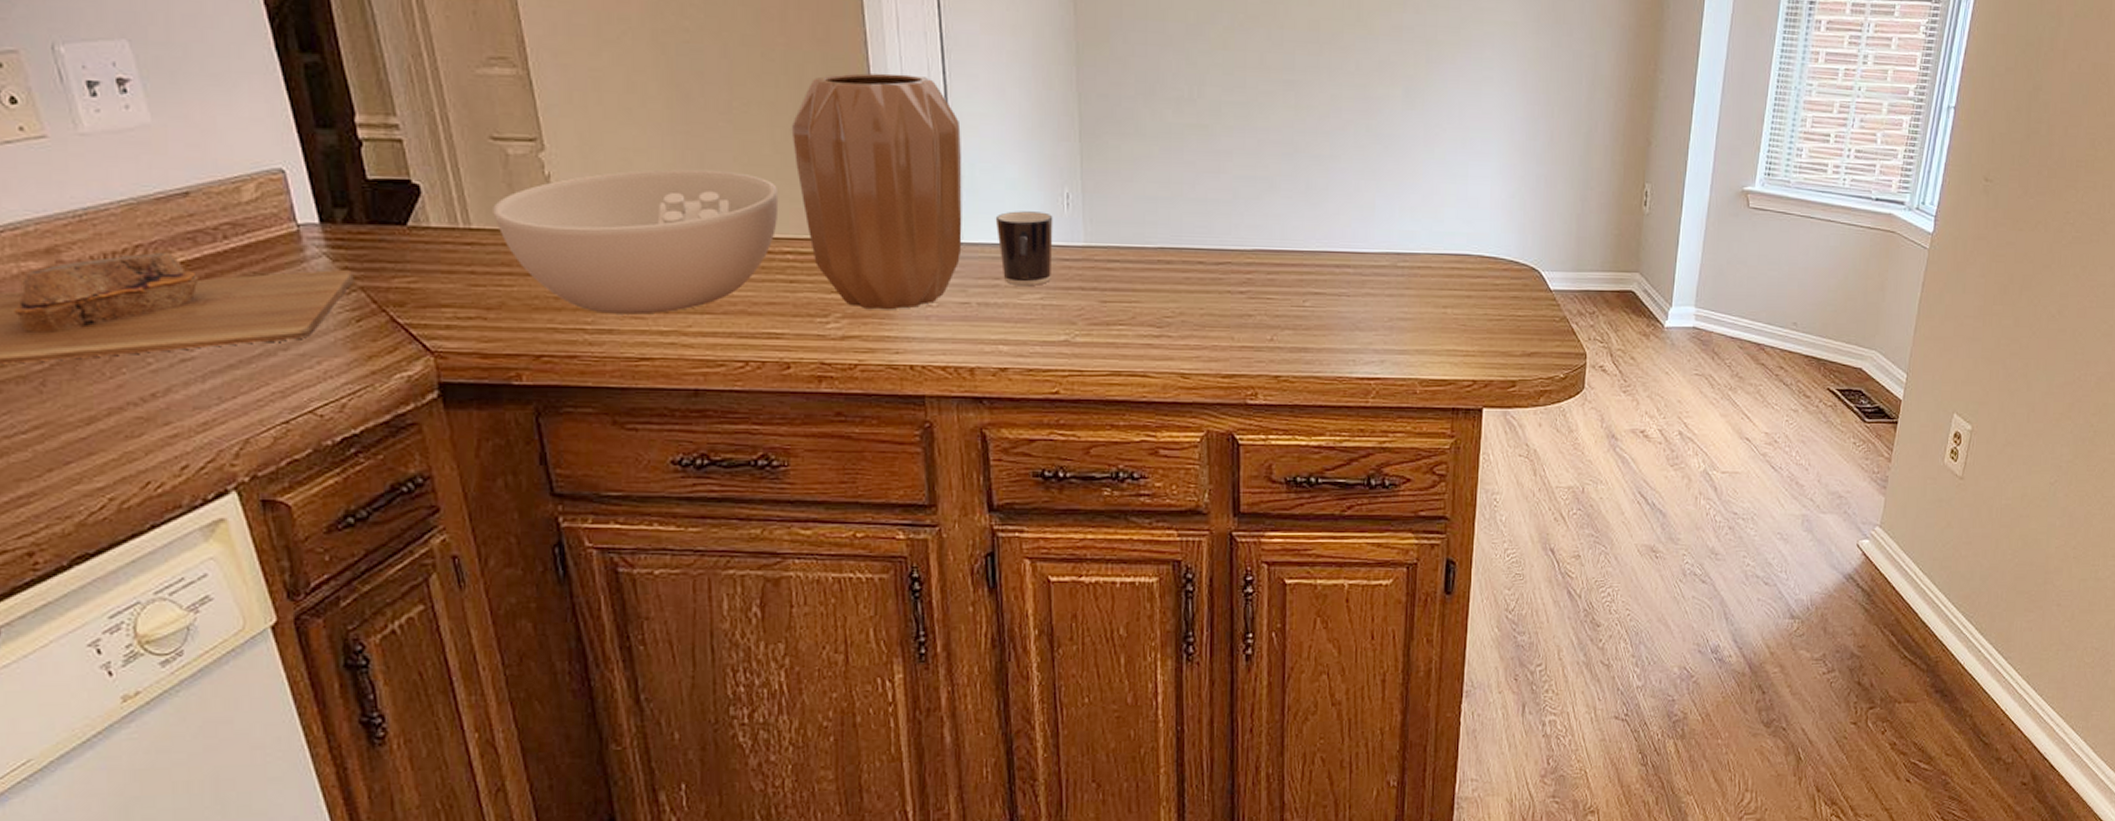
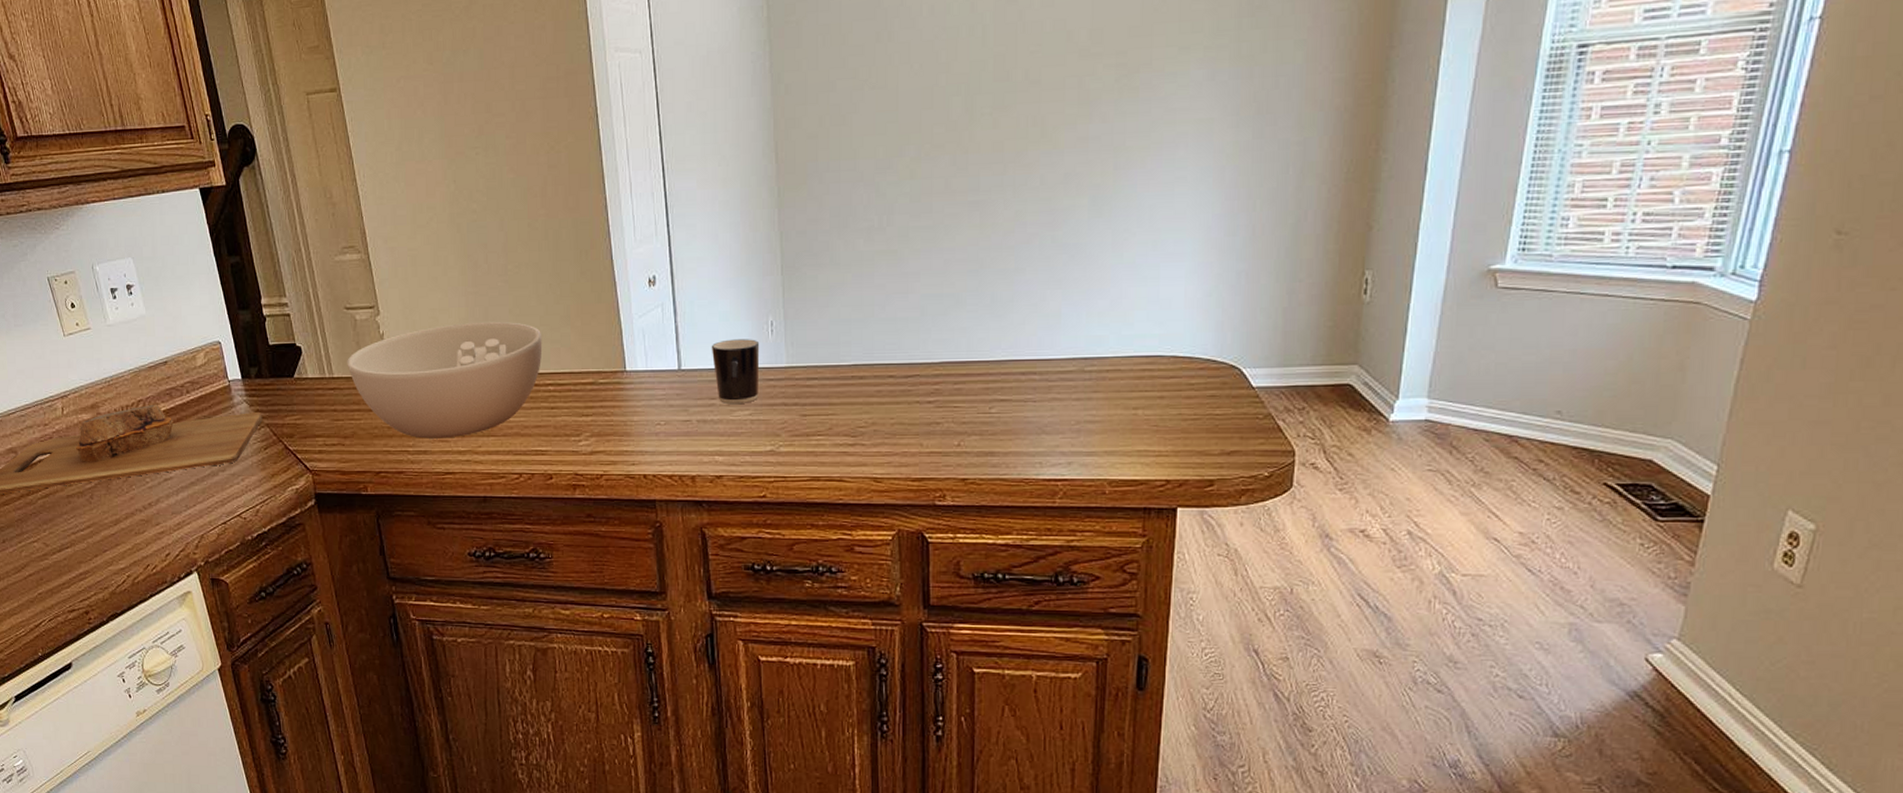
vase: present [791,73,962,310] -> none [550,230,684,429]

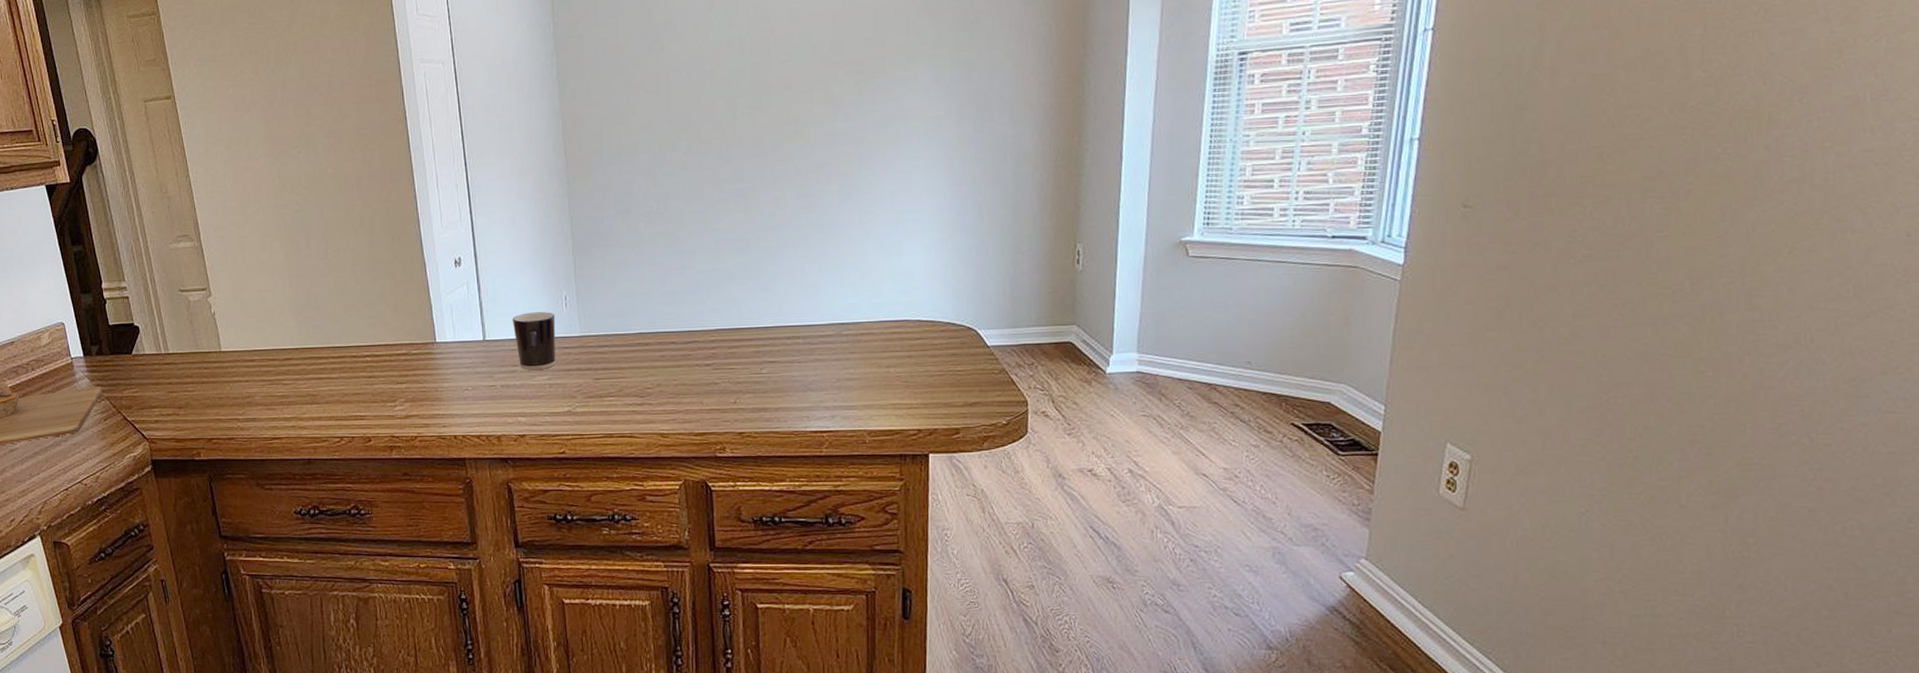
bowl: present [347,321,543,439] -> none [181,300,360,407]

